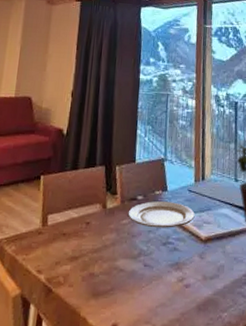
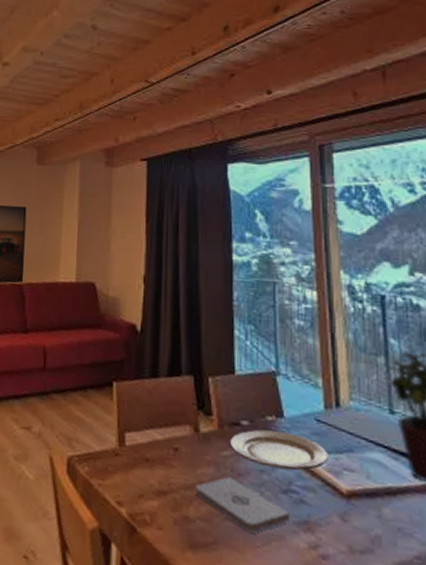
notepad: none [100,239,167,277] -> present [195,477,291,533]

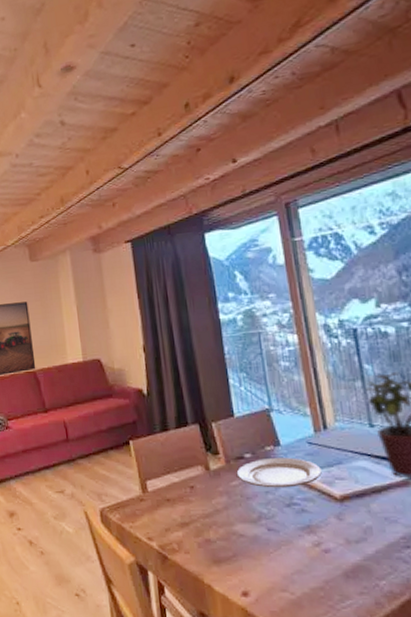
notepad: present [195,477,291,533] -> none [212,502,296,542]

